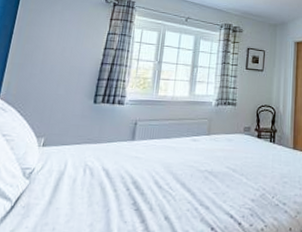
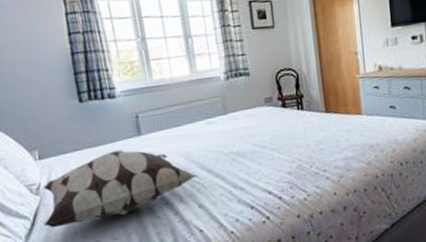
decorative pillow: none [21,150,171,215] -> present [43,149,198,228]

